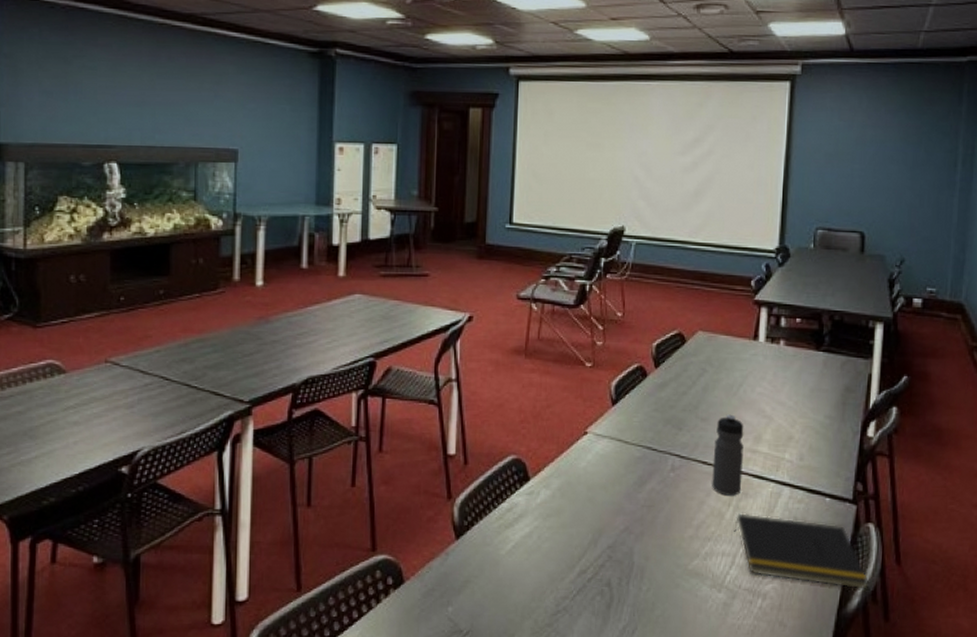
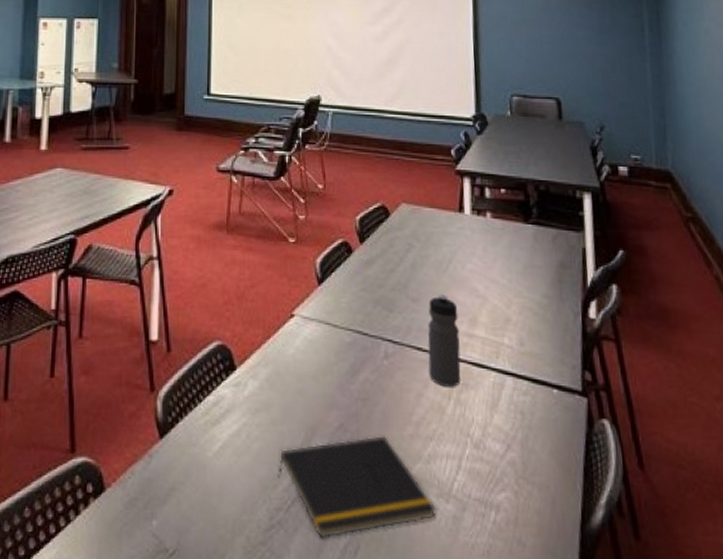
notepad: none [565,537,709,621] -> present [278,436,437,538]
notepad: present [734,513,870,591] -> none [457,407,613,501]

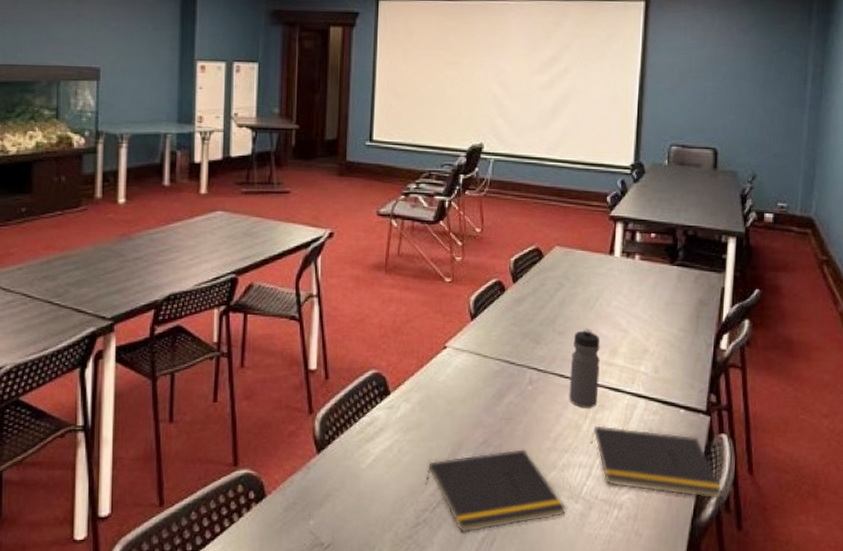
notepad: none [457,407,613,501] -> present [590,425,723,500]

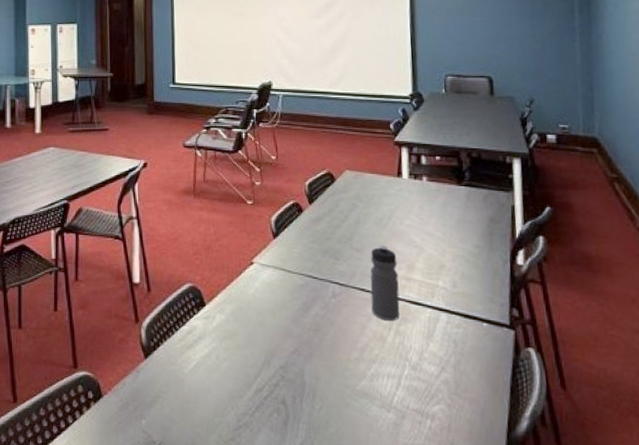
notepad: present [425,449,566,532] -> none [243,359,379,437]
notepad: present [590,425,723,500] -> none [397,337,537,414]

